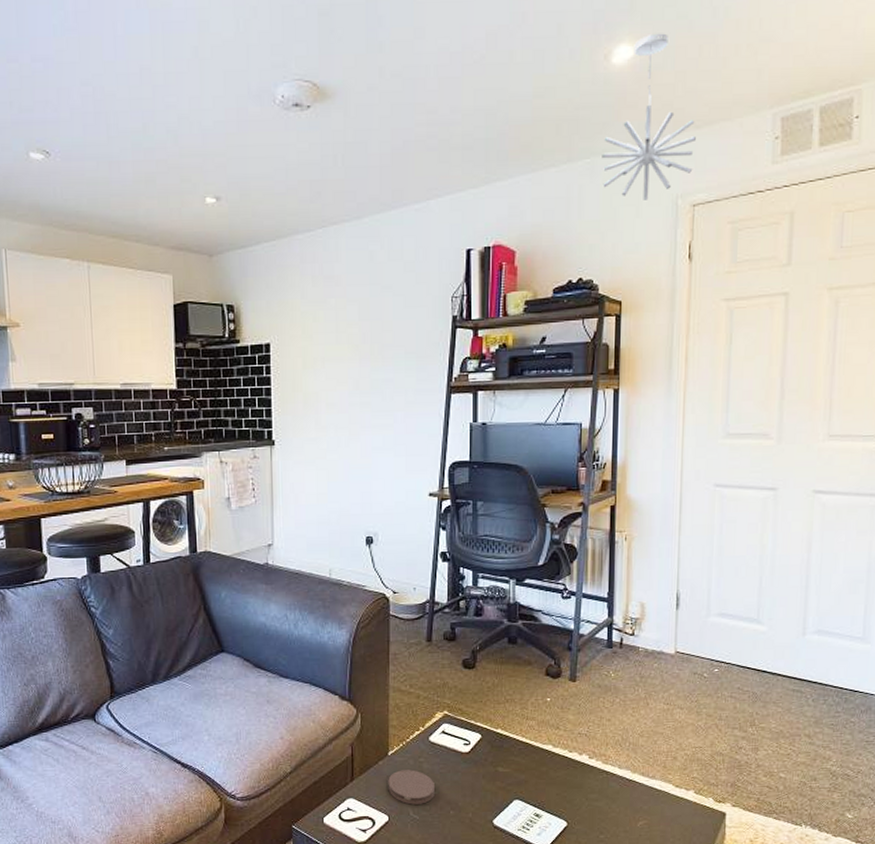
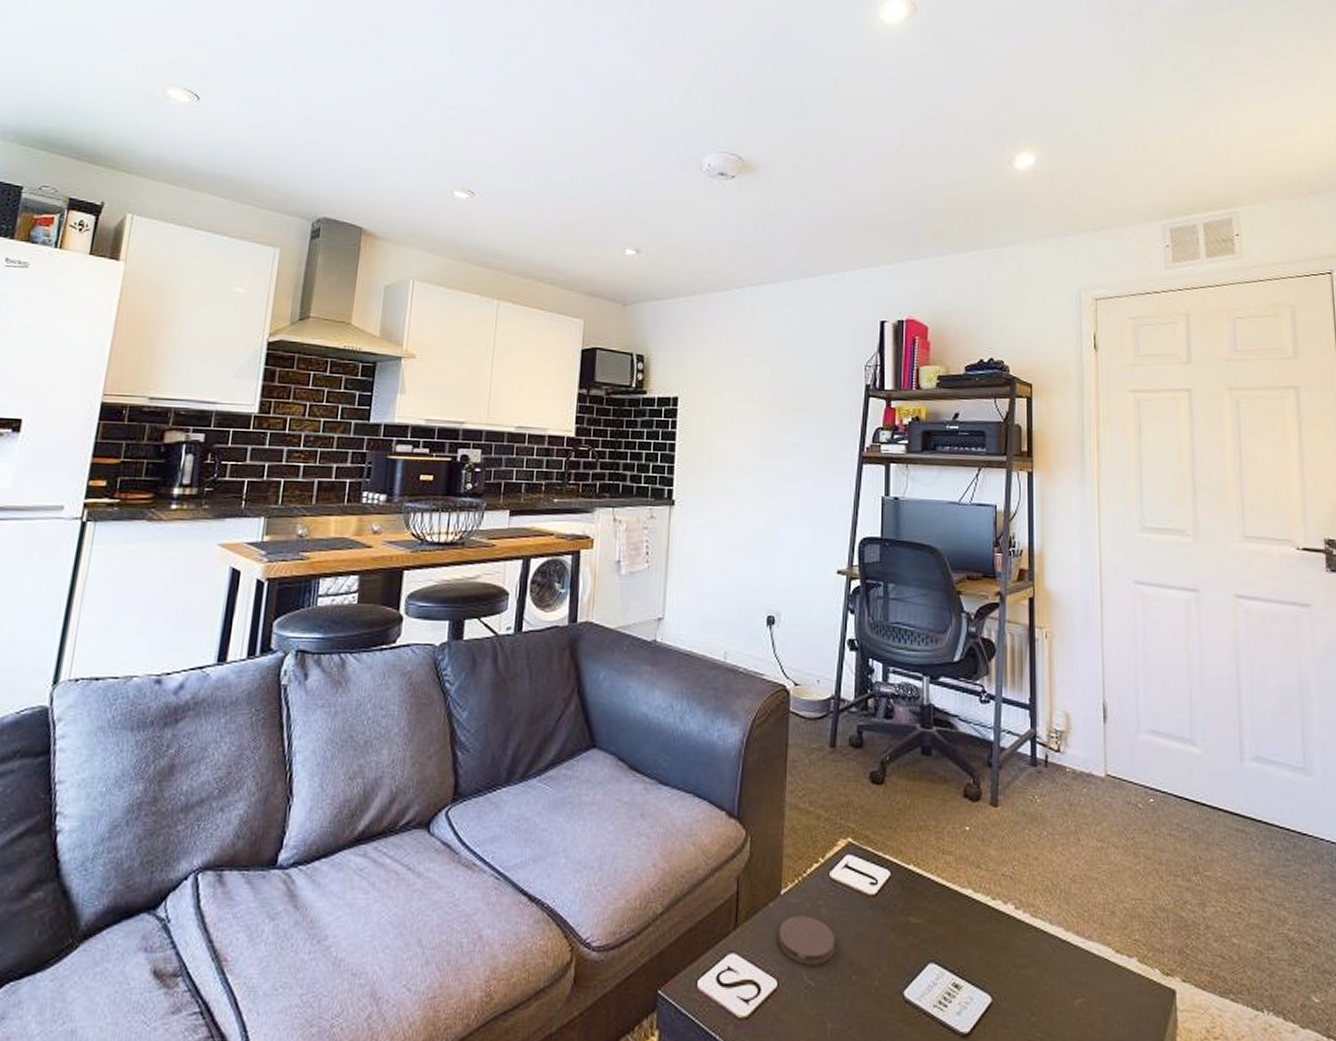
pendant light: present [602,33,696,200] -> none [1008,146,1094,291]

